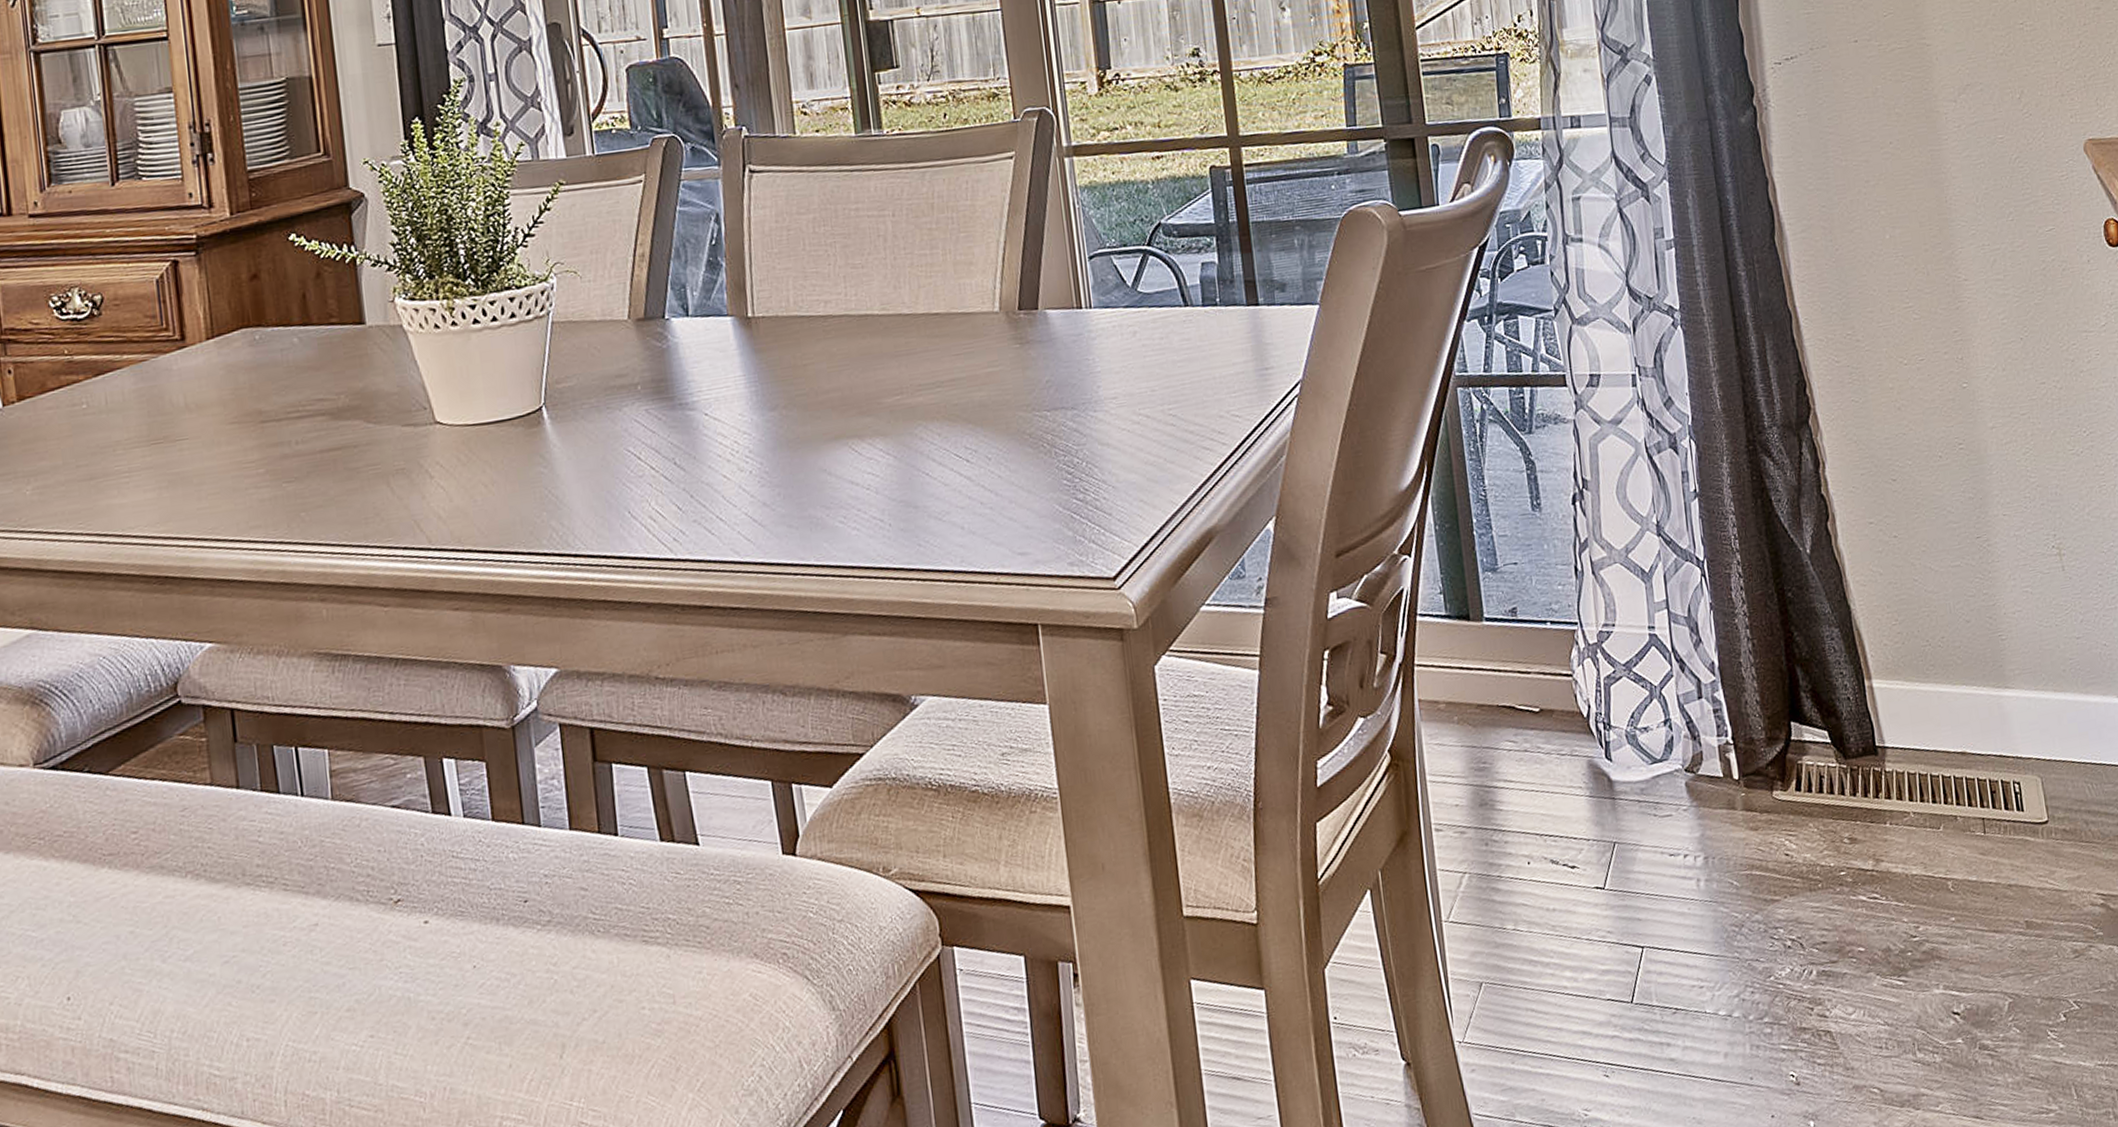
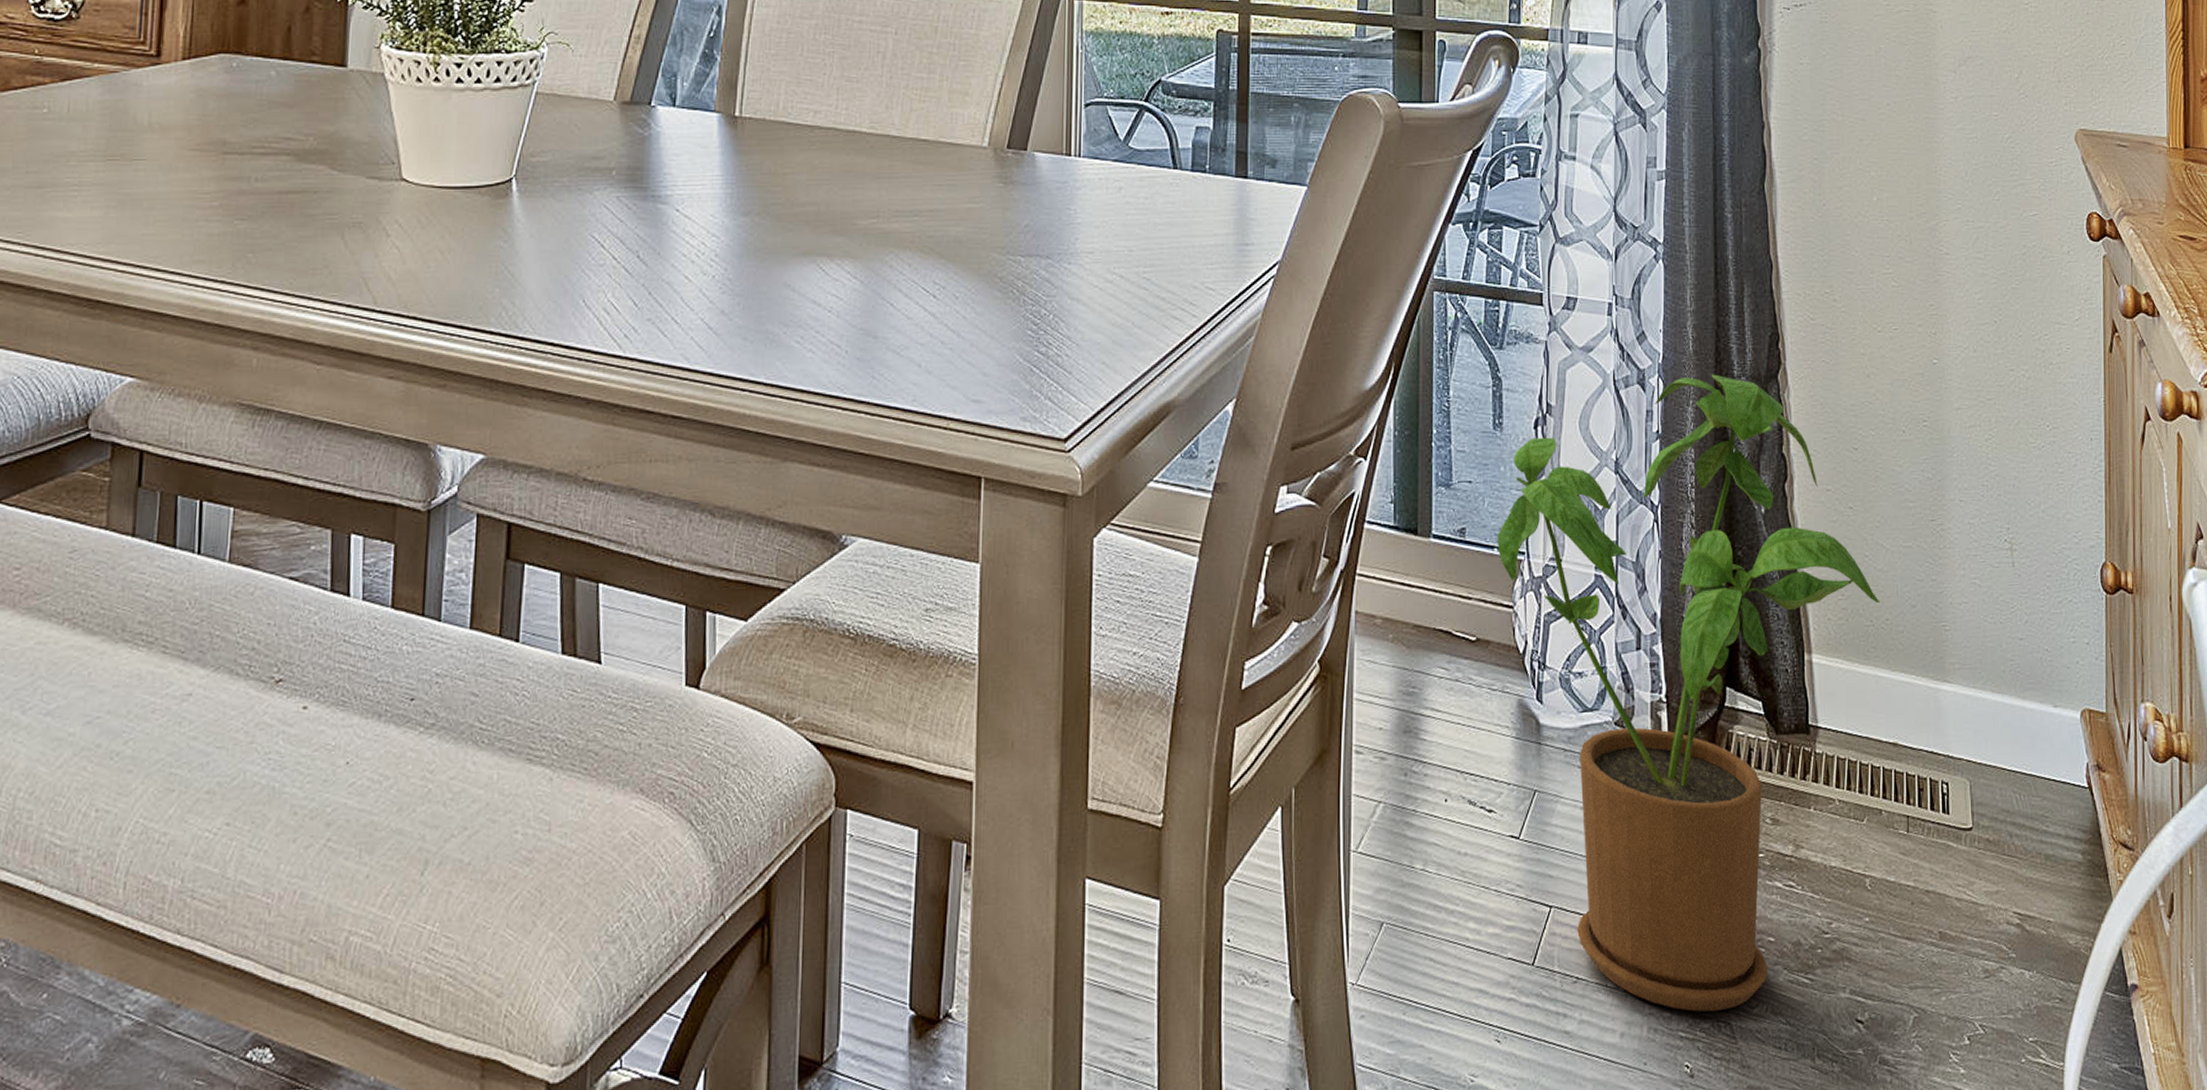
house plant: none [1548,428,1934,1026] -> present [1497,374,1880,1012]

